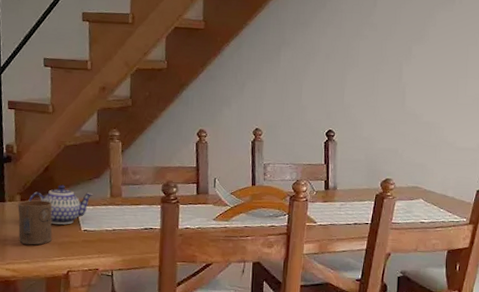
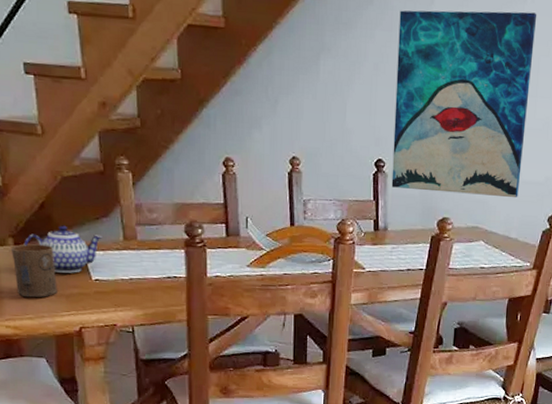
wall art: none [340,11,465,162] -> present [391,10,537,198]

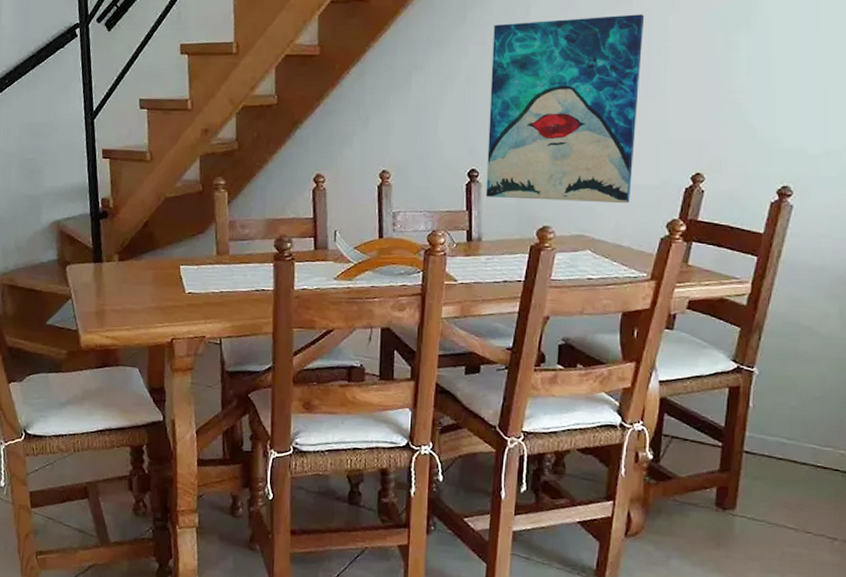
cup: present [11,244,57,298] -> none [116,260,154,310]
teapot: present [23,225,103,273] -> none [127,242,198,287]

